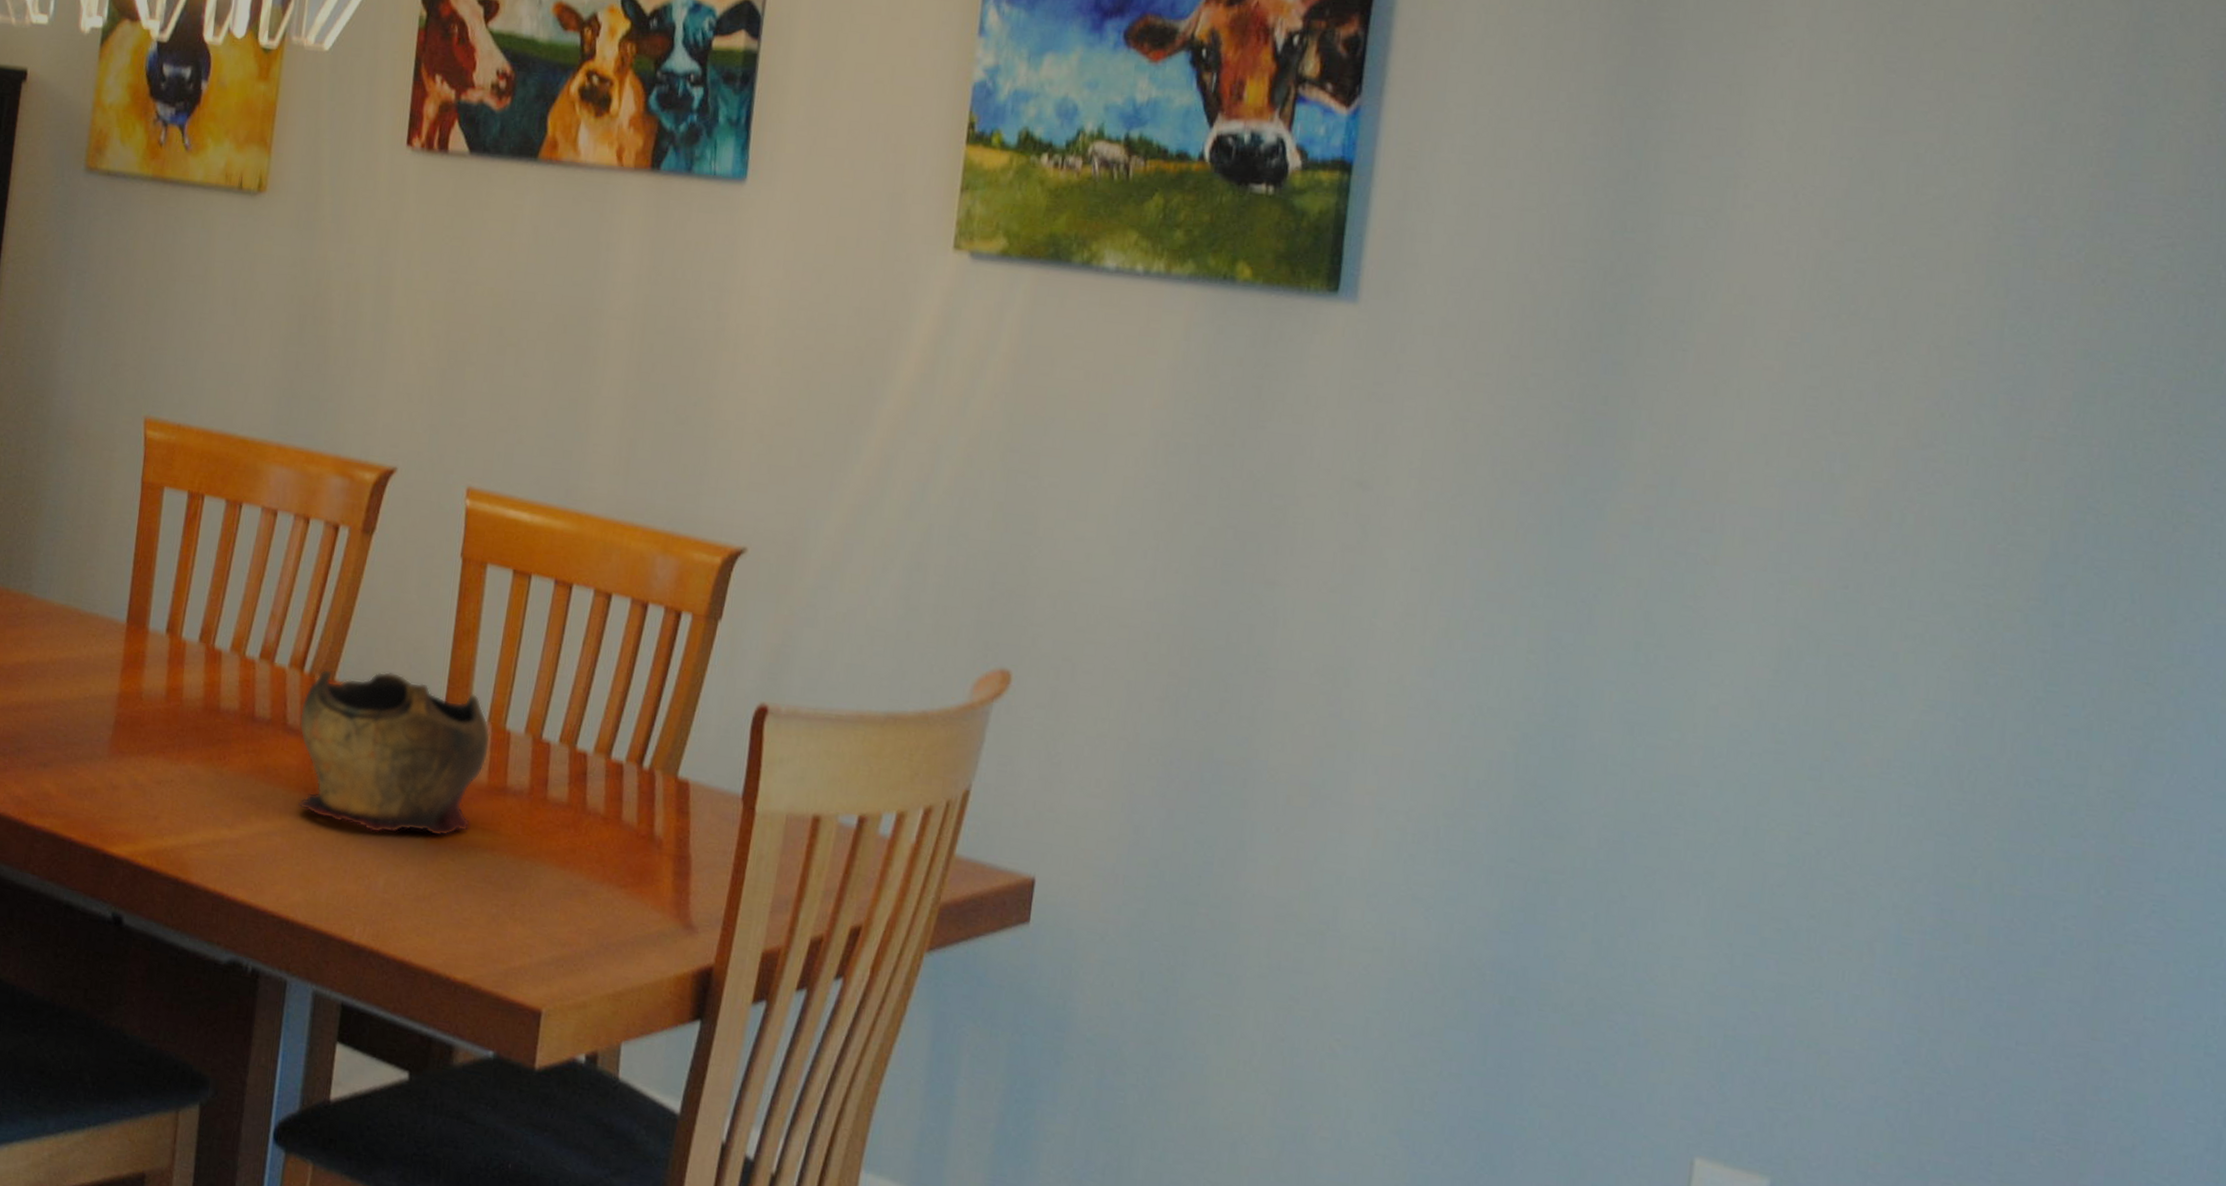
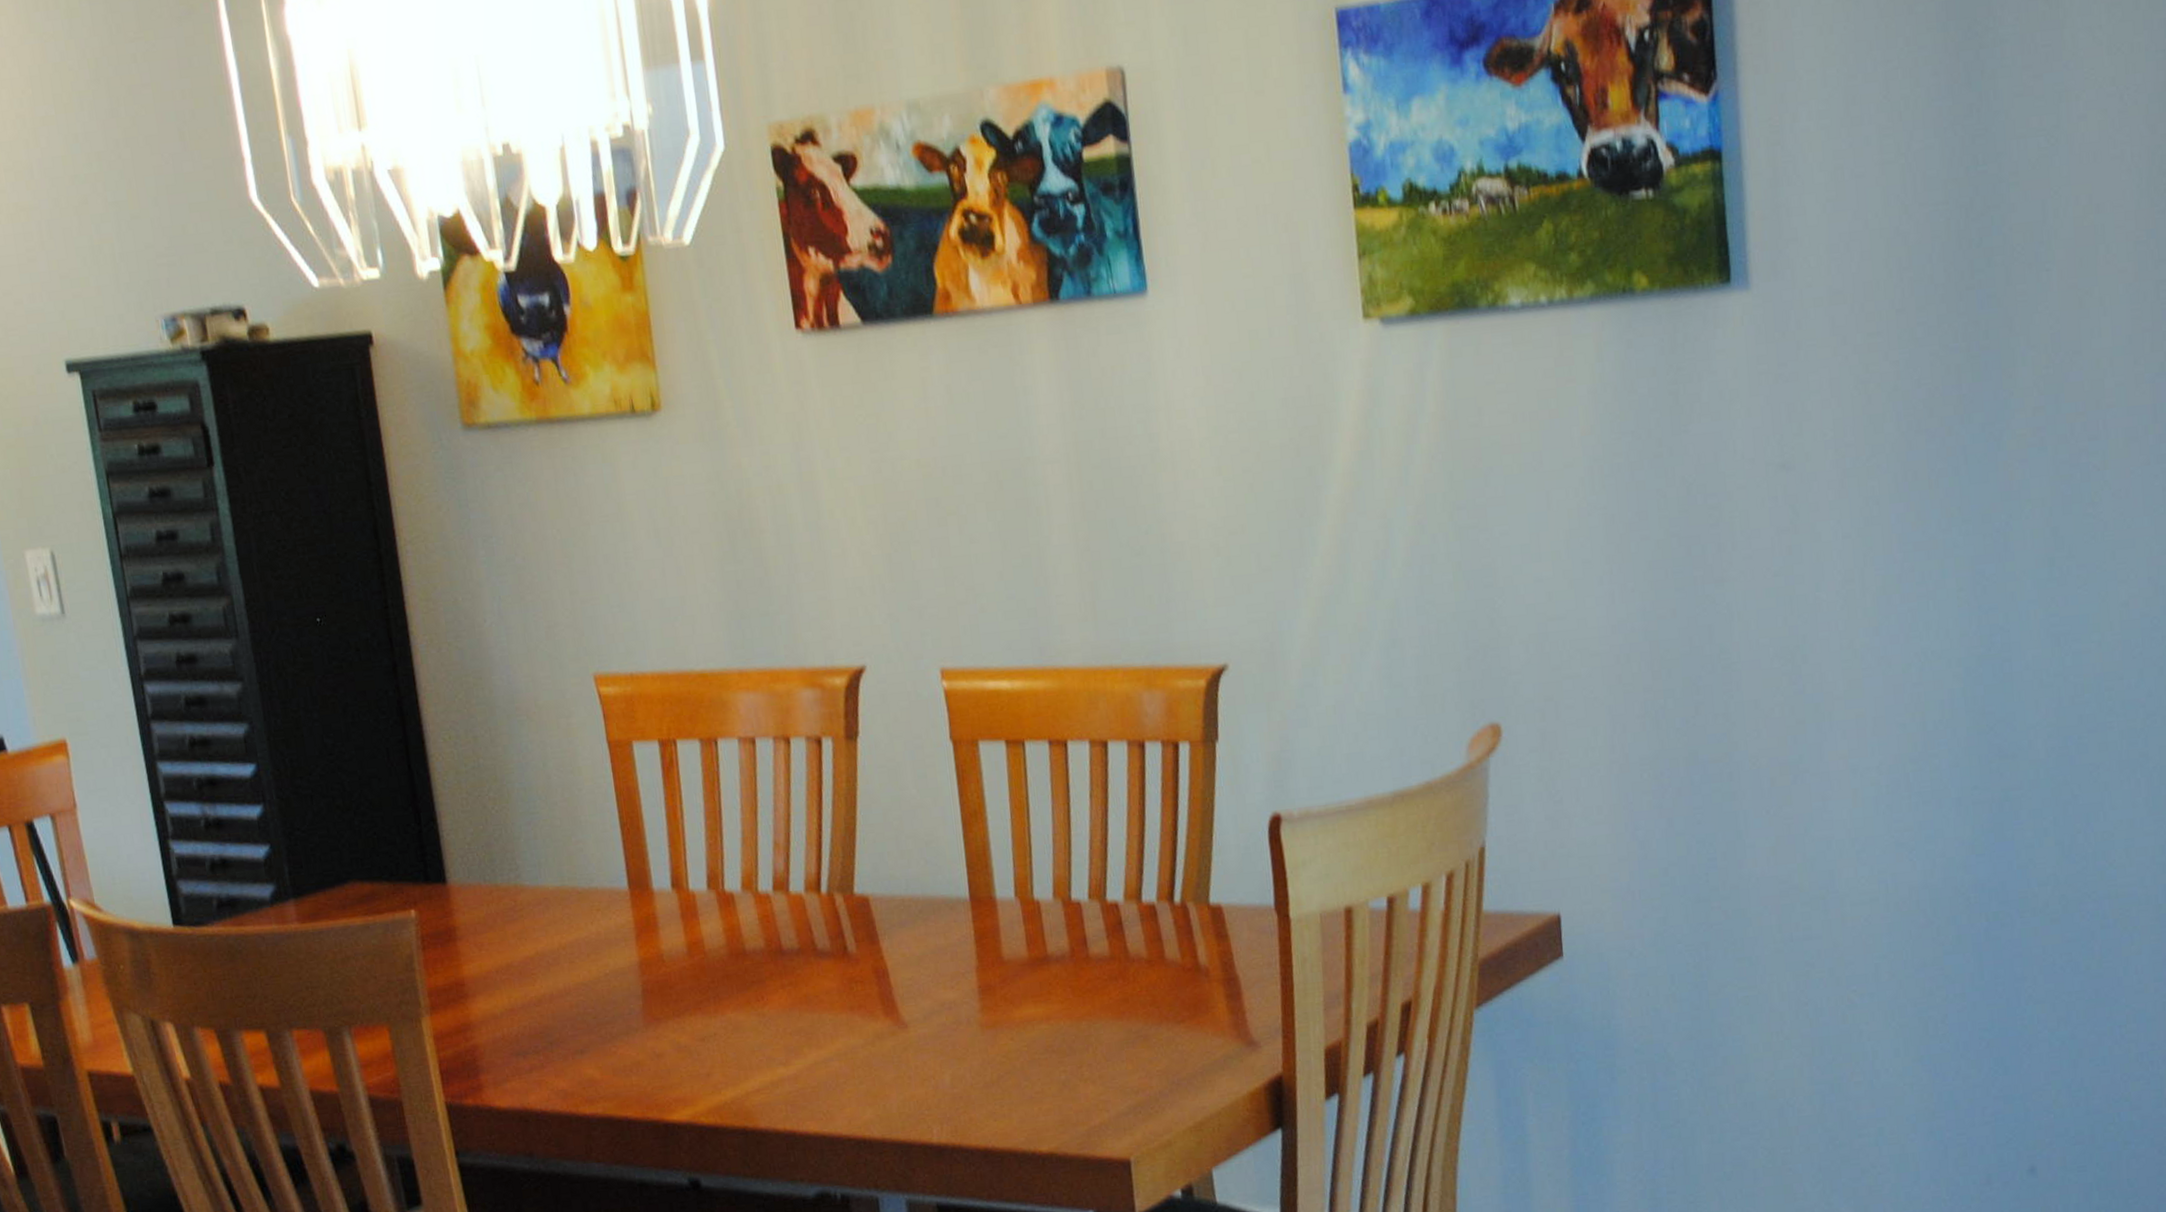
decorative bowl: present [297,670,491,836] -> none [826,871,1023,1033]

